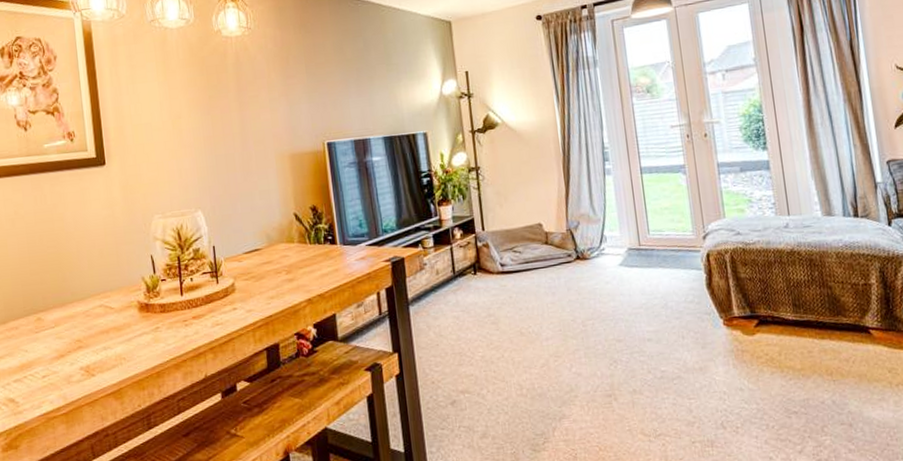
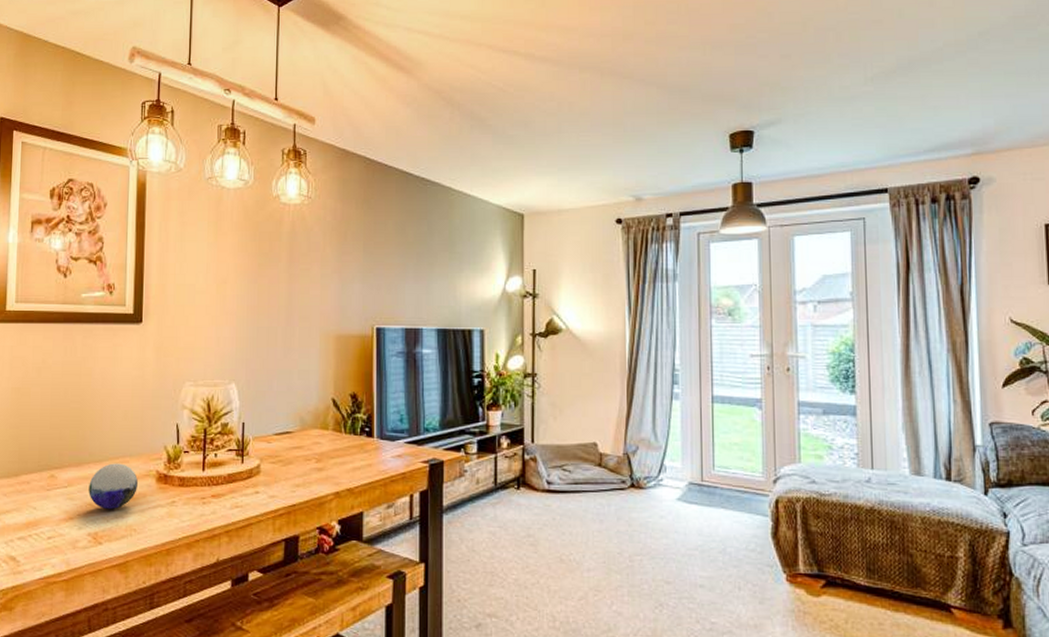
decorative orb: none [75,298,122,343] -> present [89,463,138,510]

